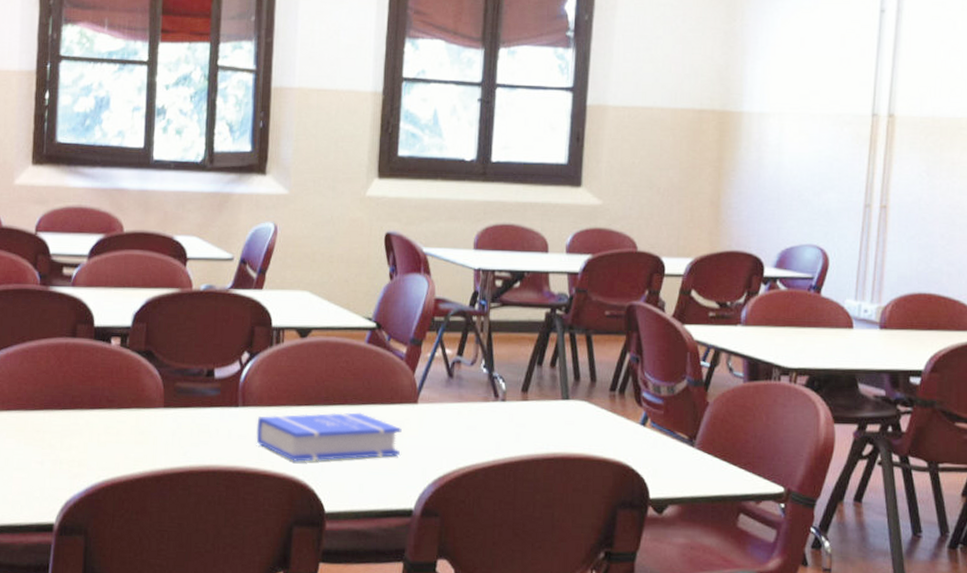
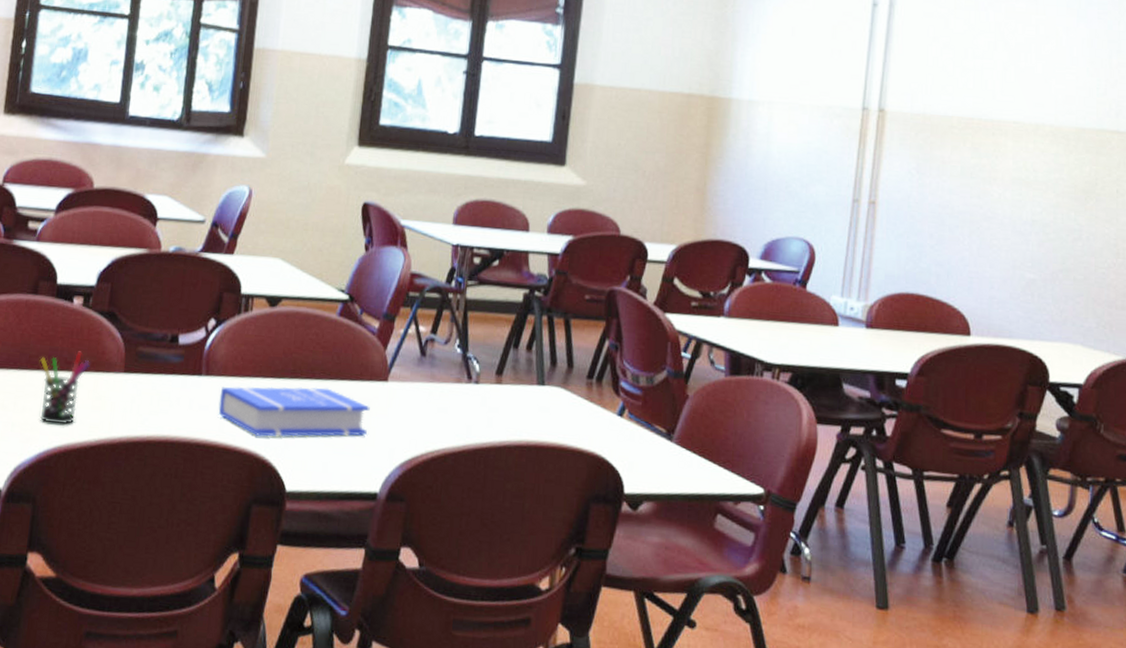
pen holder: none [82,389,131,460] -> present [39,351,90,424]

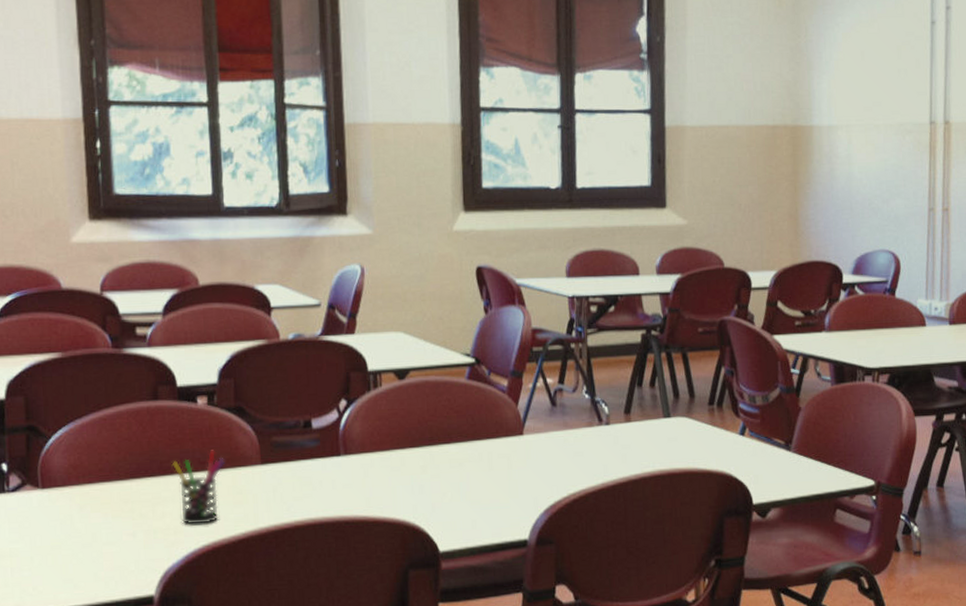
book: present [218,386,370,437] -> none [361,449,510,505]

